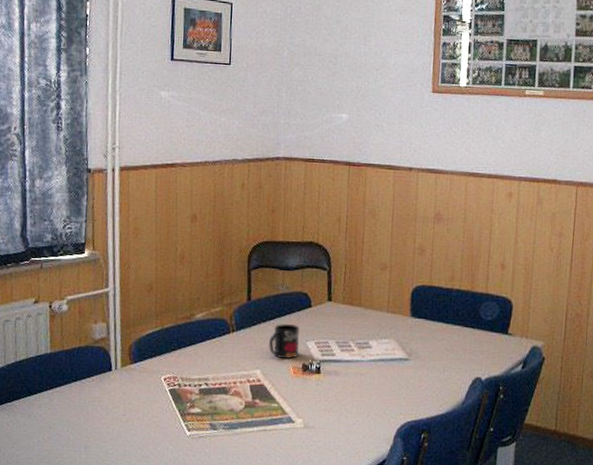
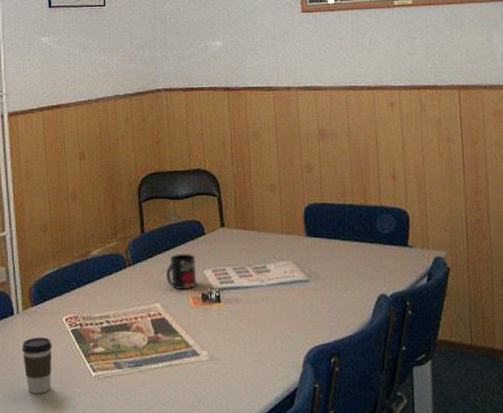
coffee cup: none [117,393,149,449] -> present [21,337,53,395]

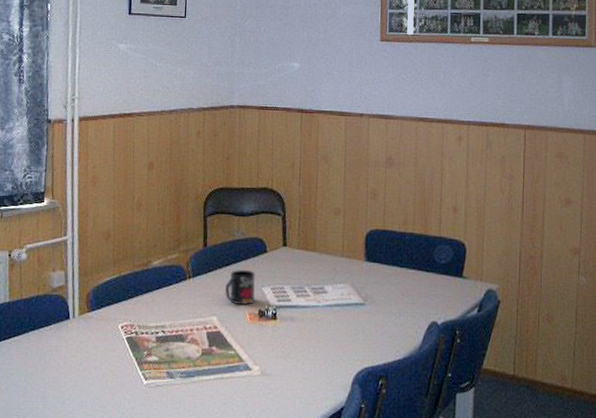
coffee cup: present [21,337,53,395] -> none [74,342,106,399]

